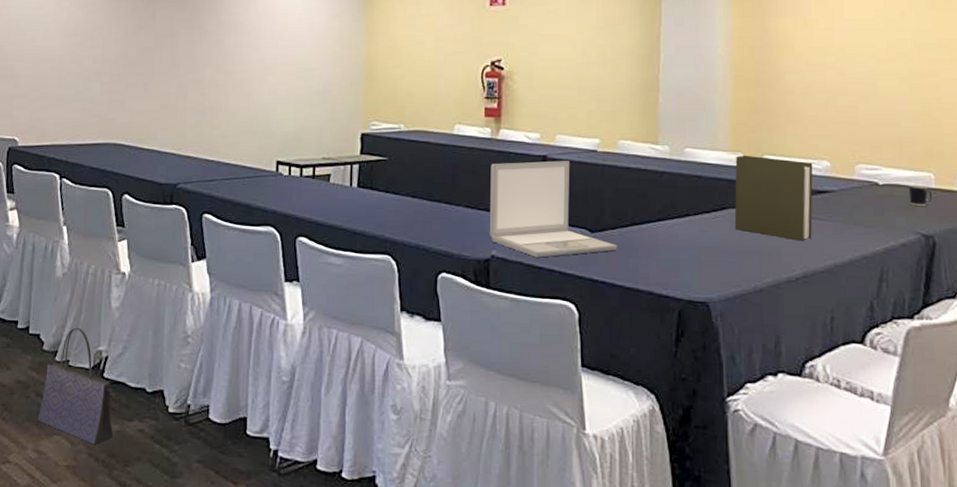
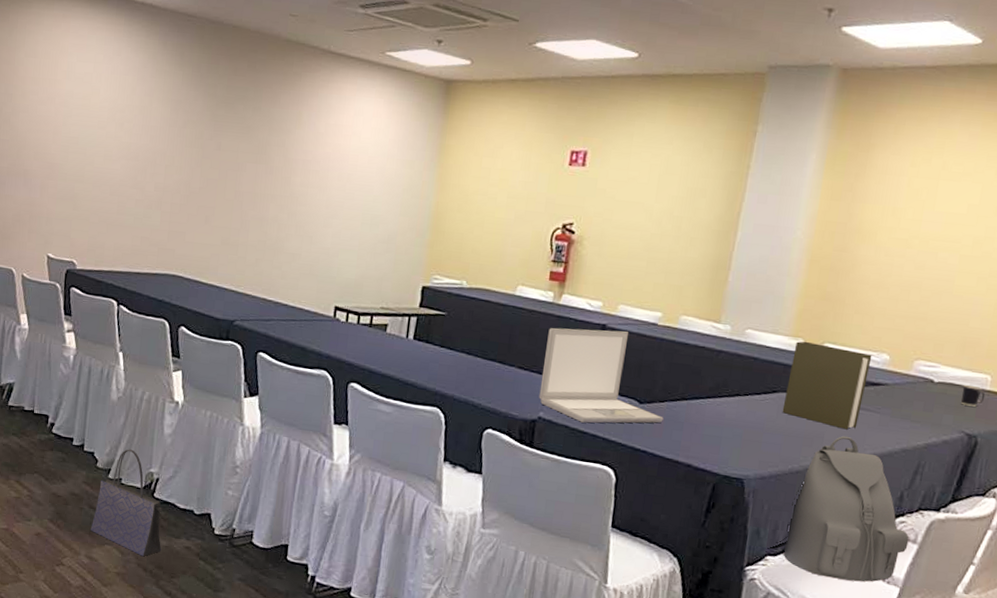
backpack: none [746,247,890,403] -> present [767,435,909,582]

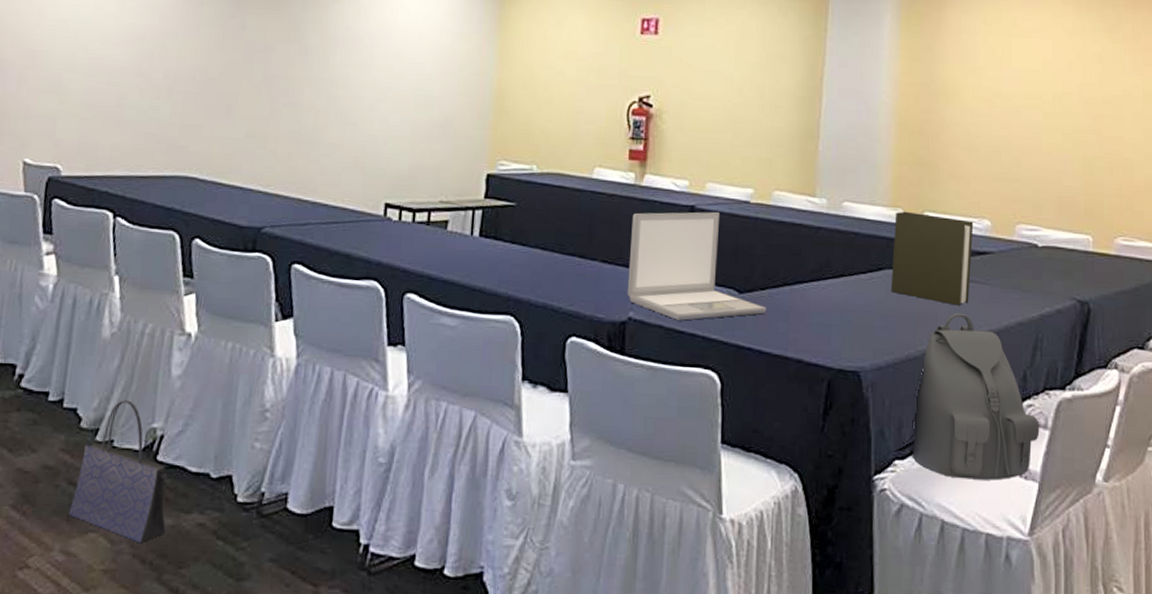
mug: present [960,385,985,407] -> none [1067,248,1090,270]

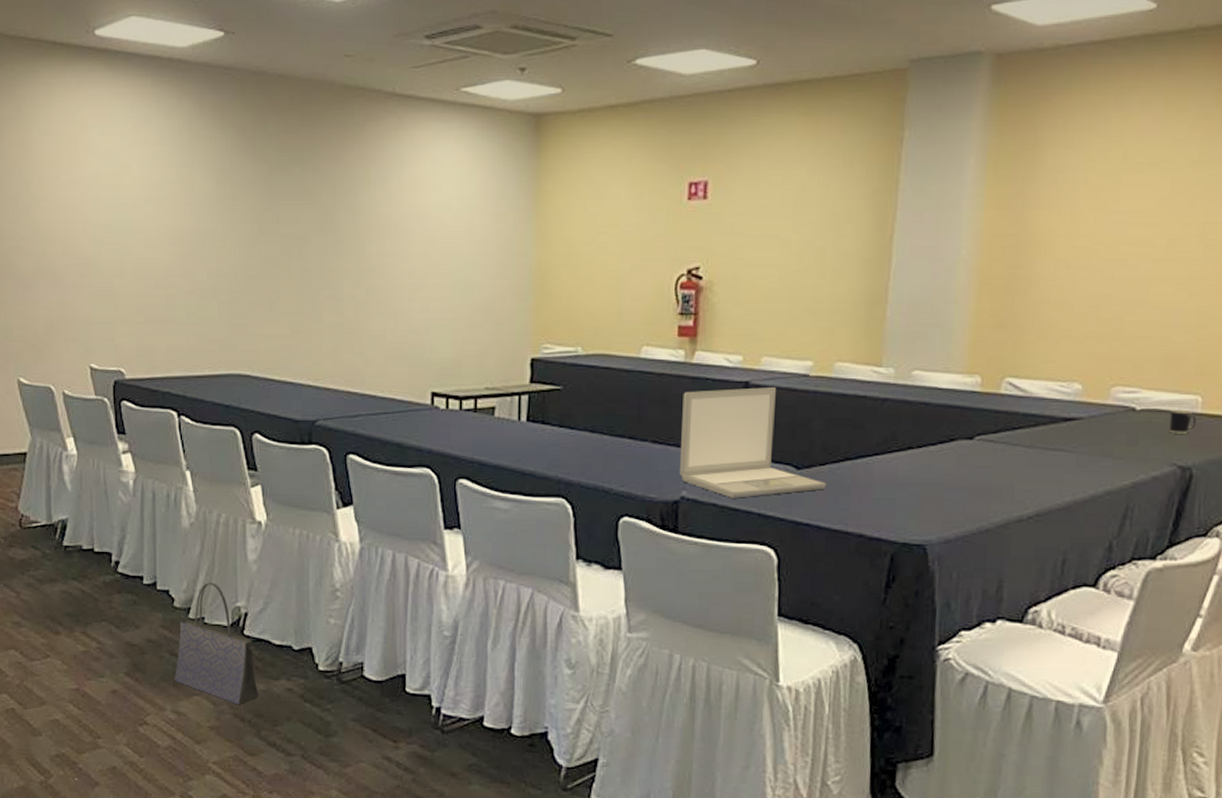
binder: present [890,211,974,306] -> none [963,377,1062,476]
backpack: present [894,312,1040,481] -> none [961,483,1124,650]
mug: none [1067,248,1090,270] -> present [1169,410,1197,434]

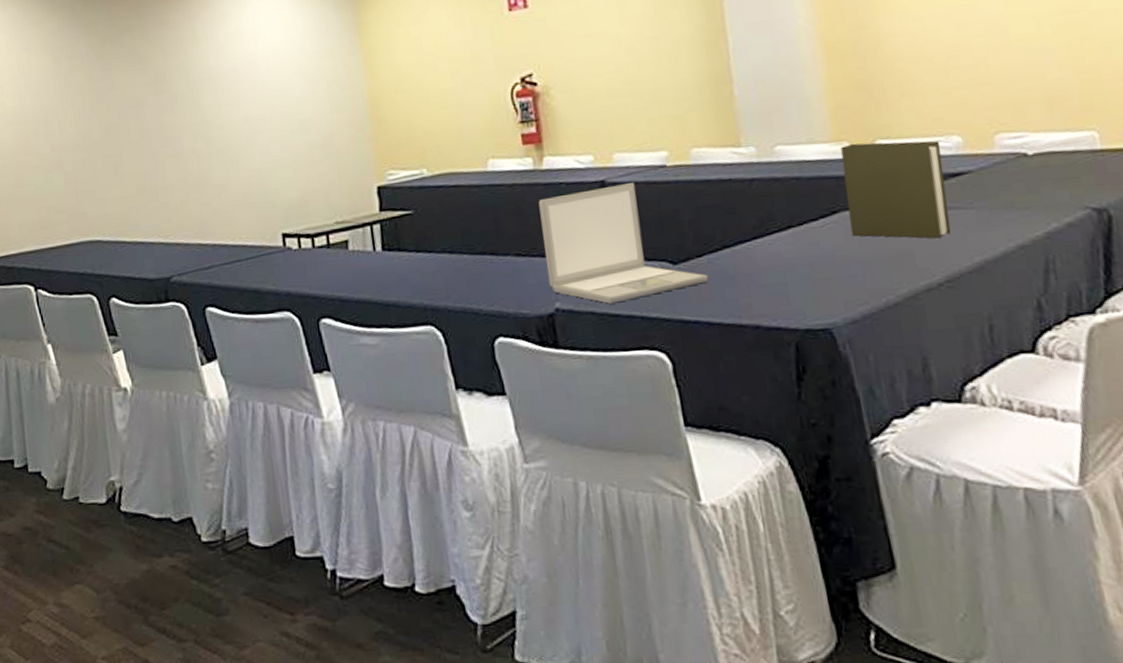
tote bag: present [174,582,259,705] -> none [53,458,143,590]
binder: none [963,377,1062,476] -> present [841,140,952,239]
mug: present [1169,410,1197,434] -> none [1066,148,1100,175]

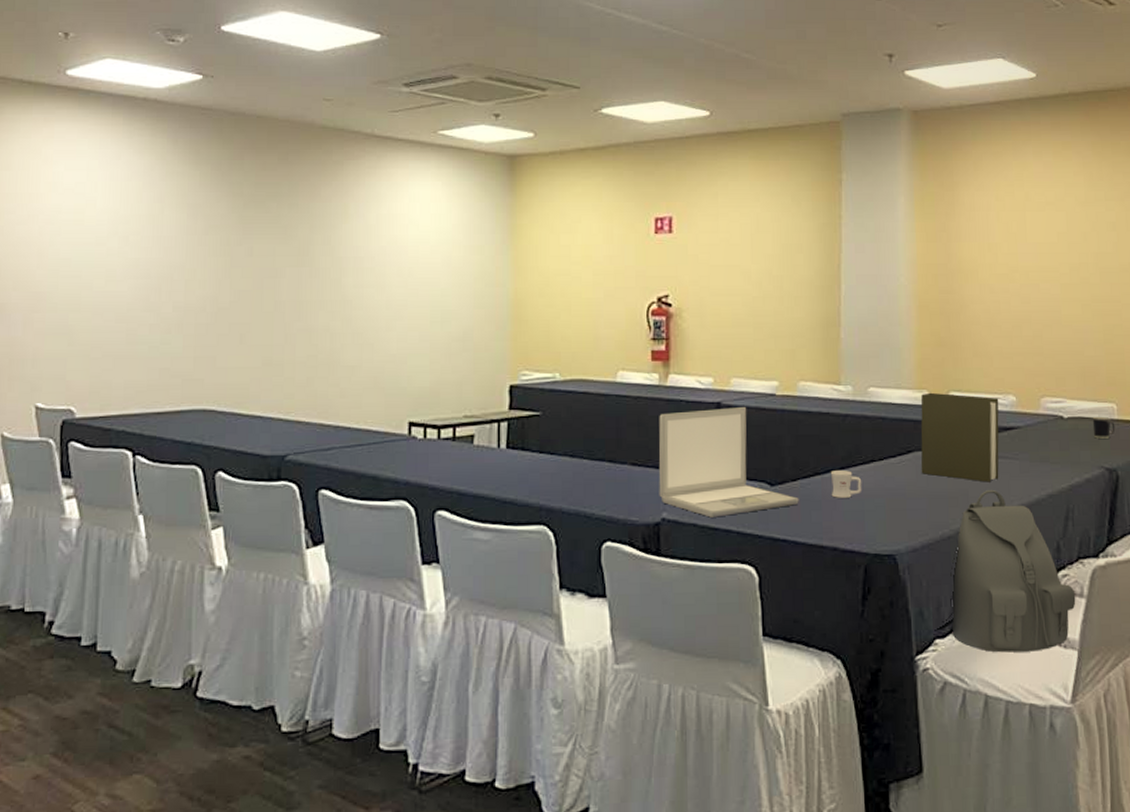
mug: none [741,240,782,272] -> present [830,470,862,499]
backpack: none [890,245,1072,431] -> present [934,489,1076,653]
mug: none [1066,148,1100,175] -> present [1092,417,1116,439]

